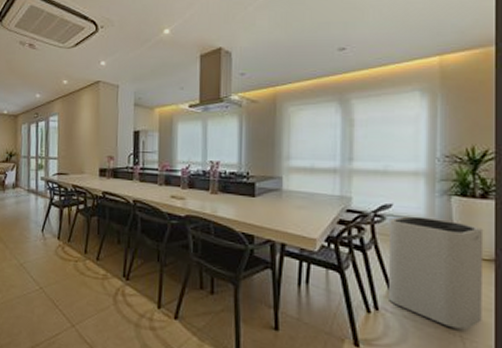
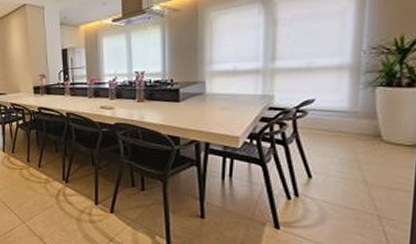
trash can: present [389,216,484,330] -> none [309,109,408,210]

